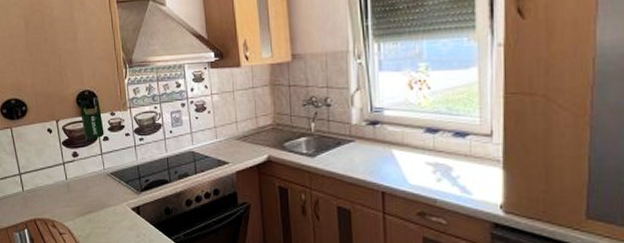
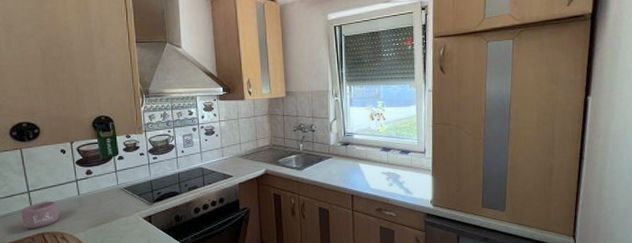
mug: none [14,184,49,215] -> present [21,200,59,229]

